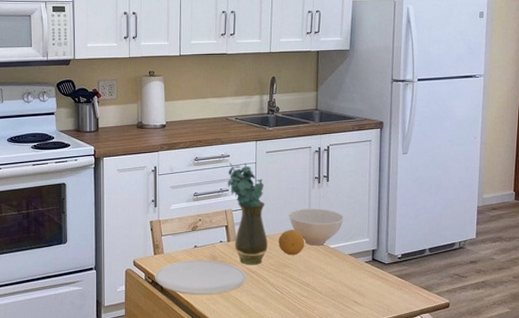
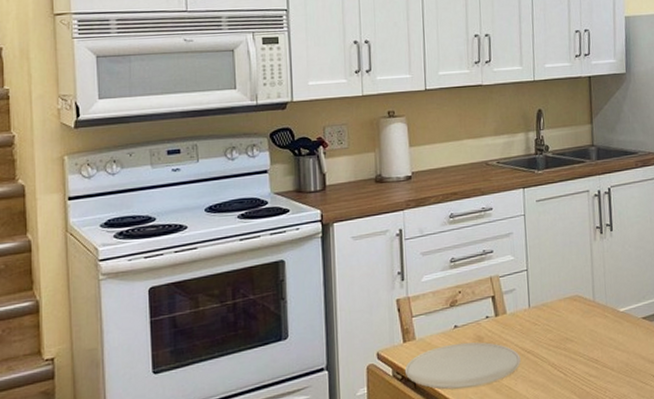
vase: present [228,163,268,265] -> none [491,216,545,344]
fruit: present [278,229,304,255] -> none [557,293,589,326]
bowl: present [289,208,344,246] -> none [568,264,634,312]

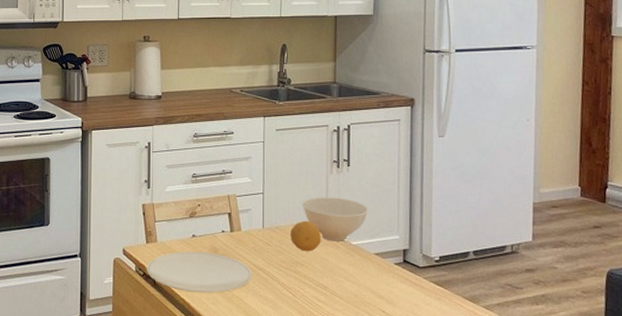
fruit: none [557,293,589,326] -> present [290,220,321,252]
bowl: none [568,264,634,312] -> present [302,197,369,242]

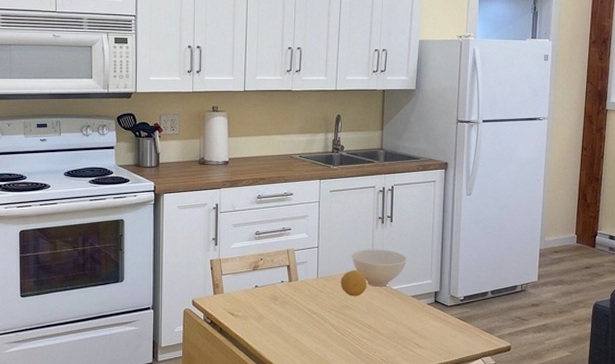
plate: present [146,251,252,294] -> none [213,300,307,337]

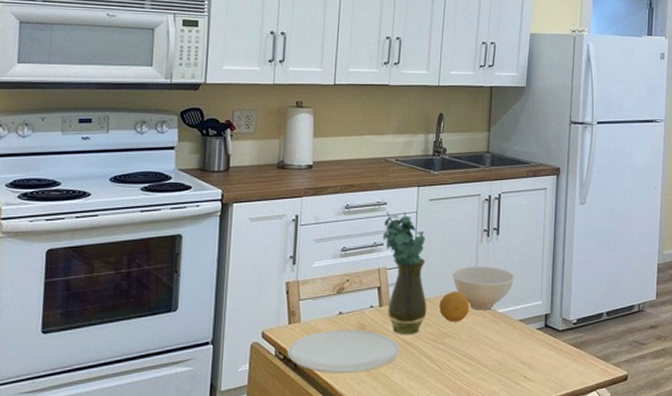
plate: none [213,300,307,337] -> present [287,329,400,374]
vase: none [291,201,330,306] -> present [383,212,427,335]

